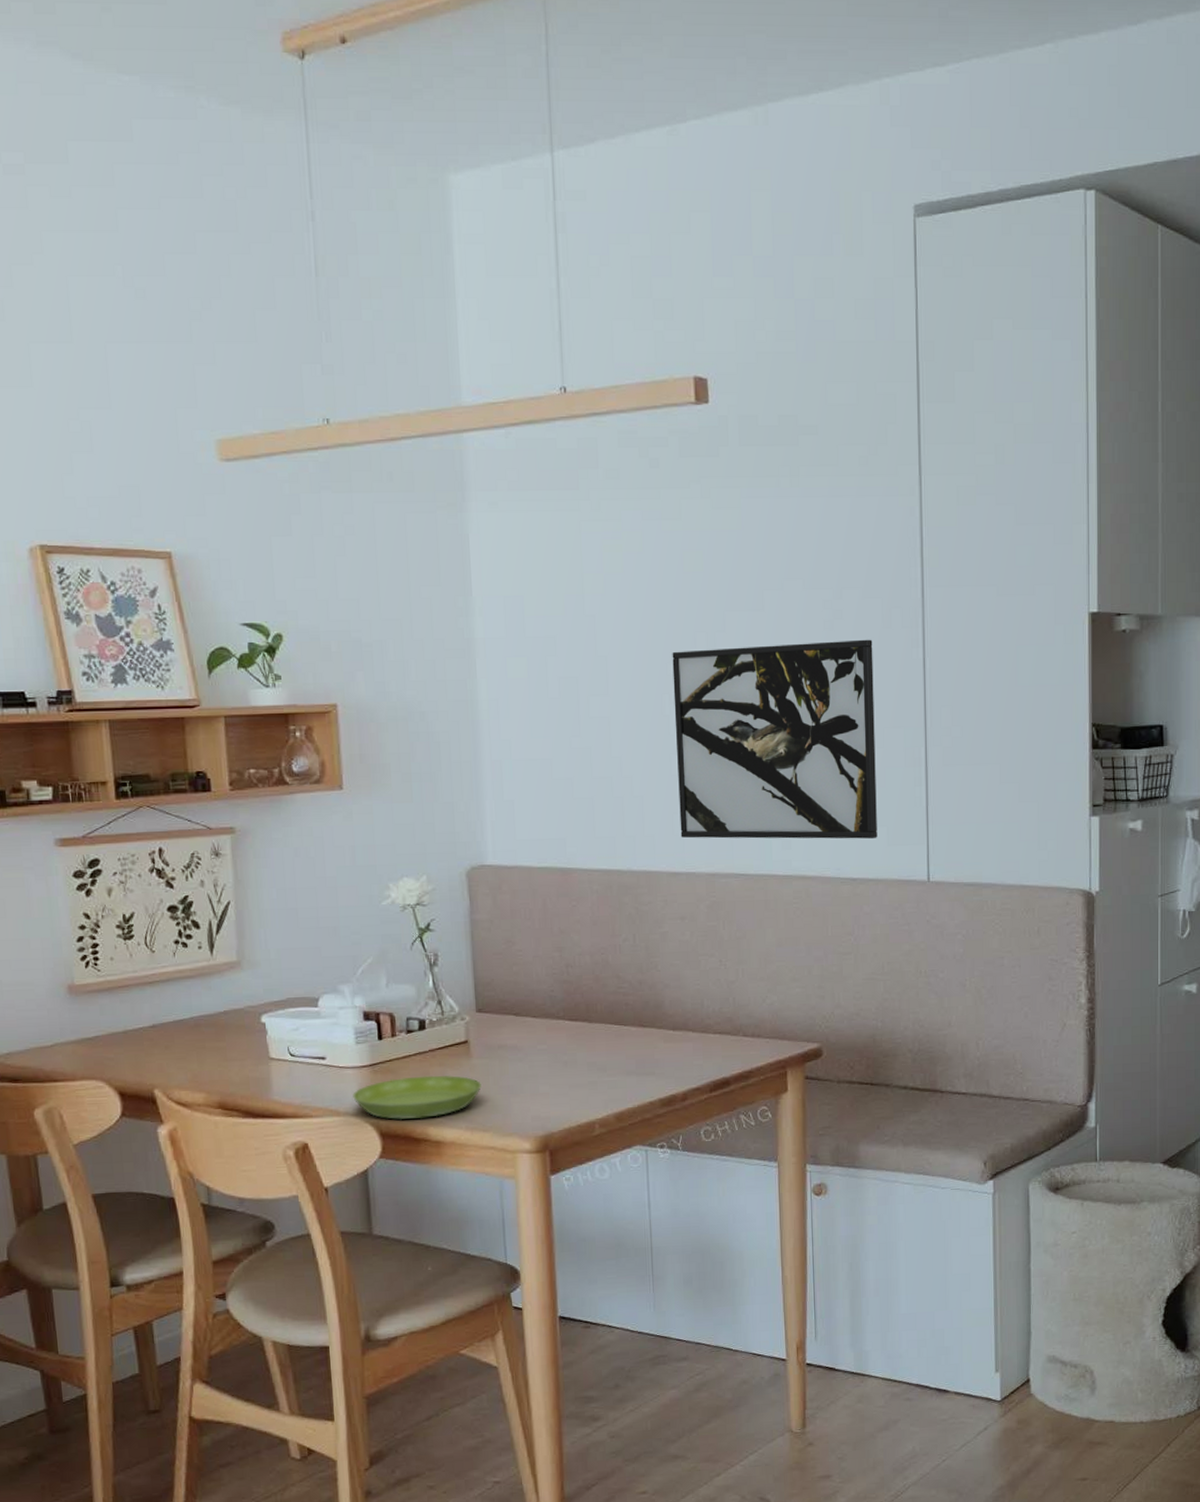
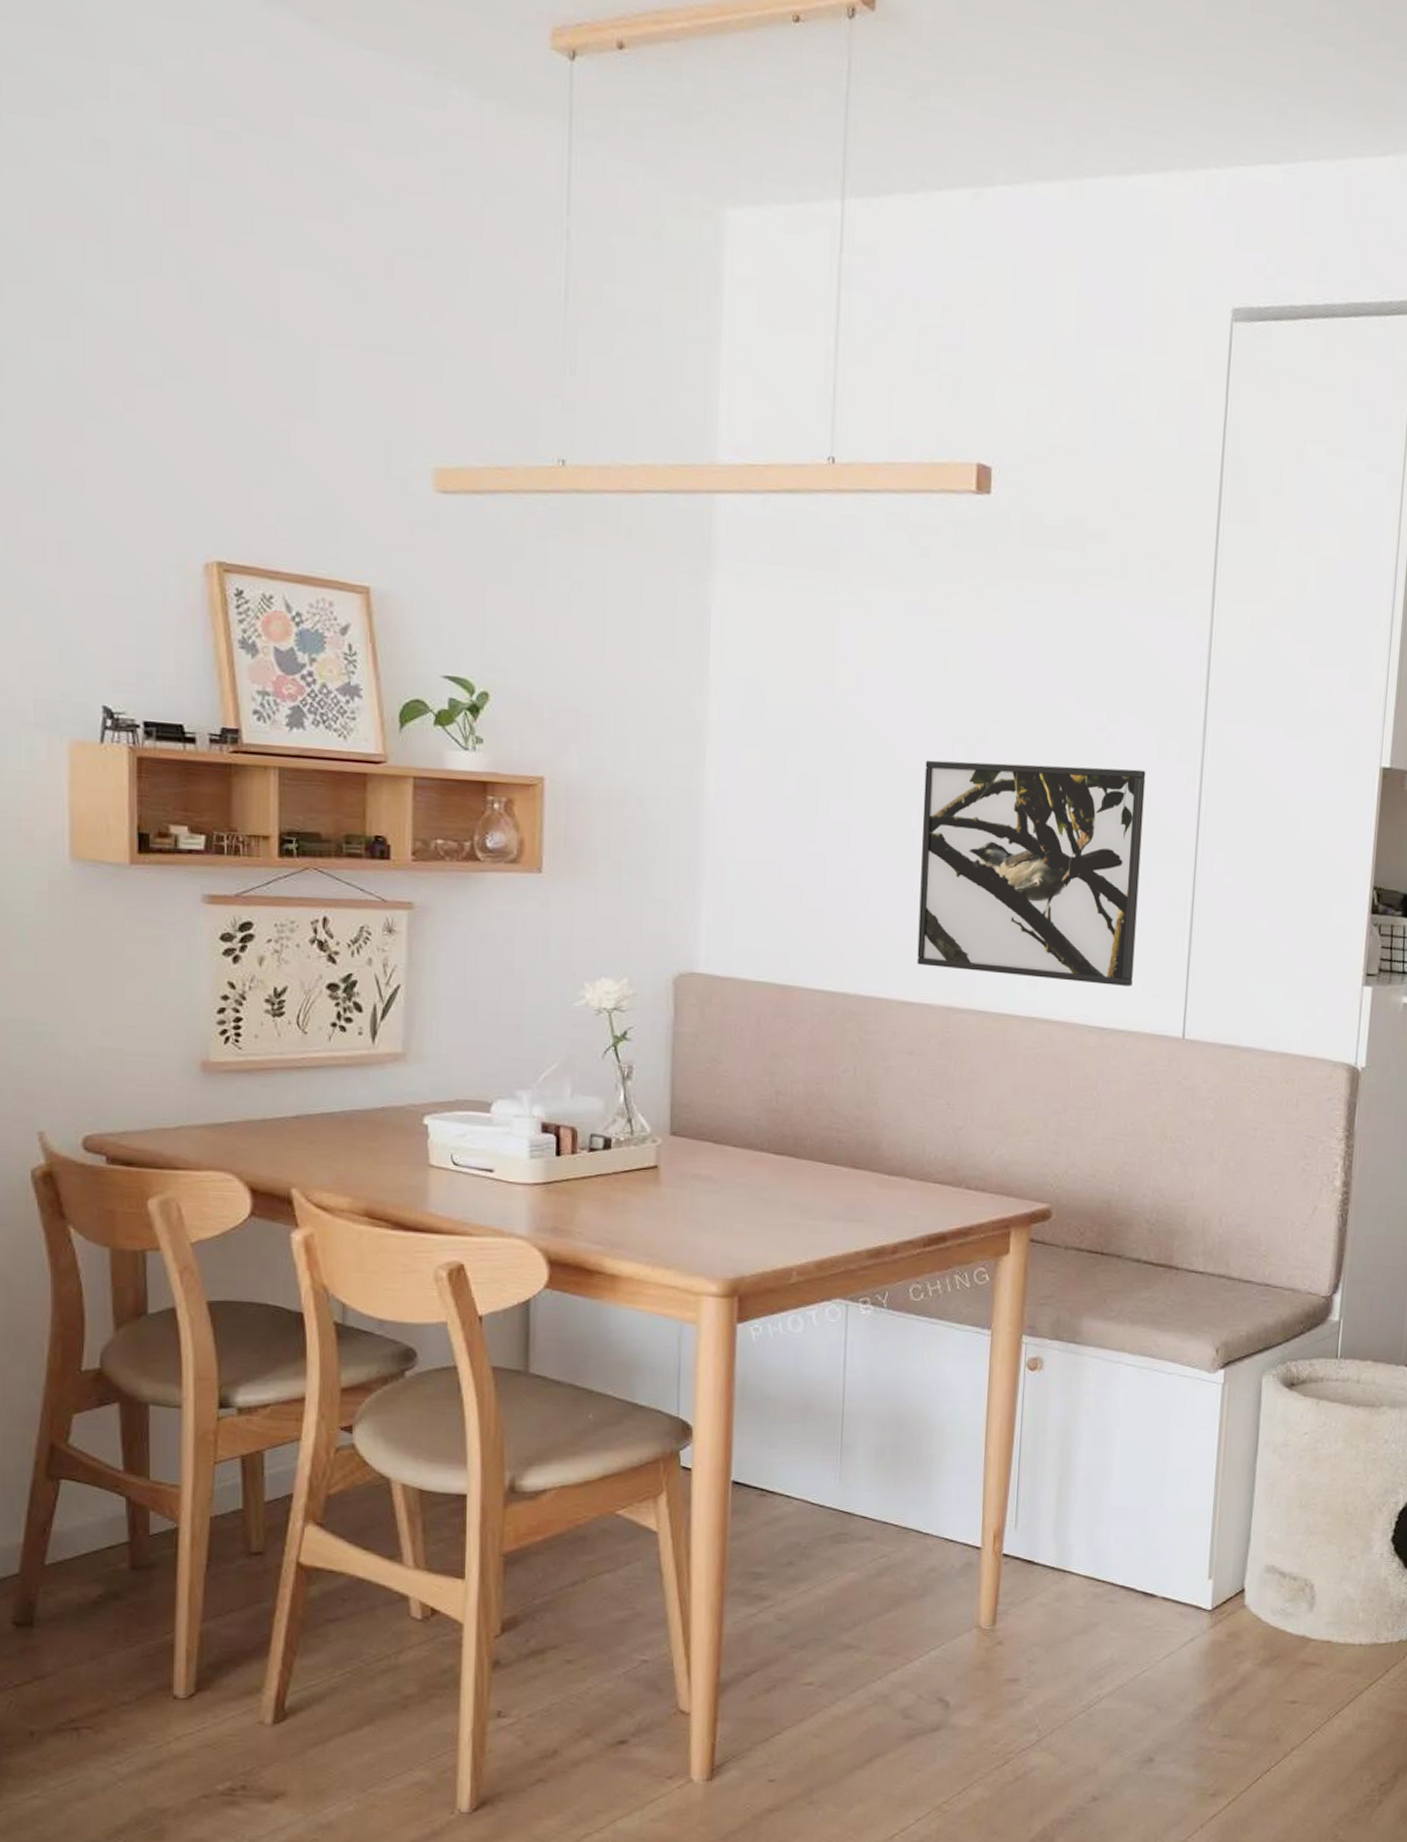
saucer: present [353,1075,482,1120] -> none [521,1200,669,1249]

